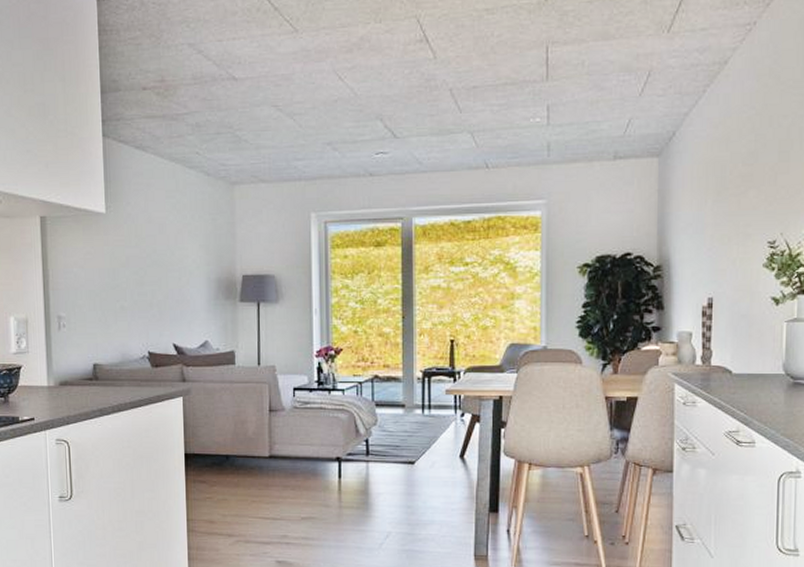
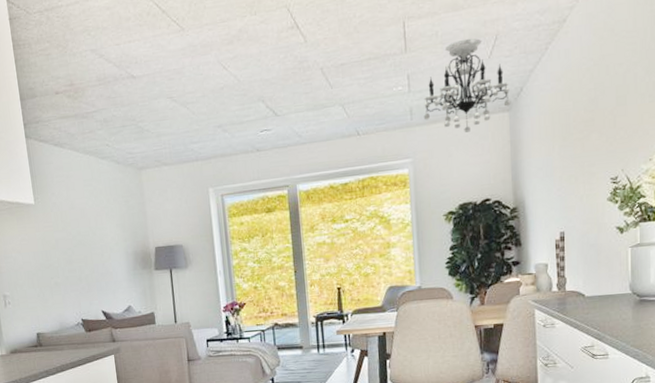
chandelier: none [562,71,662,176] -> present [423,38,511,133]

